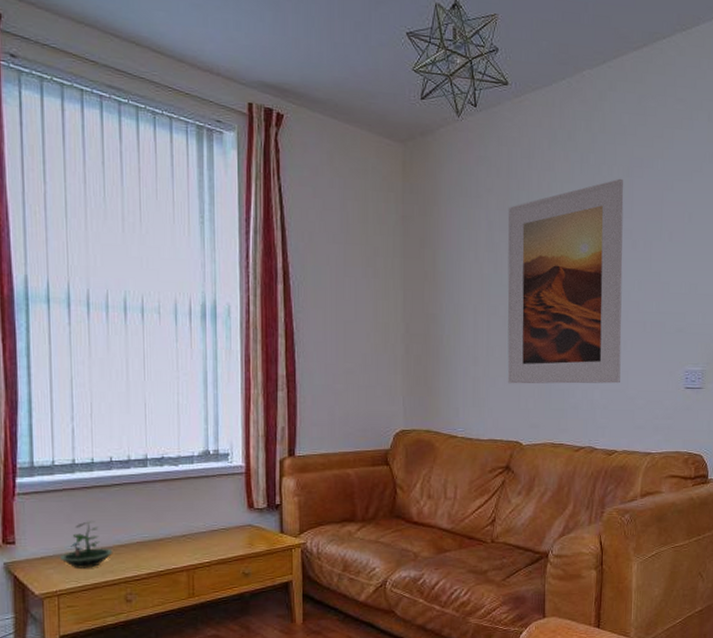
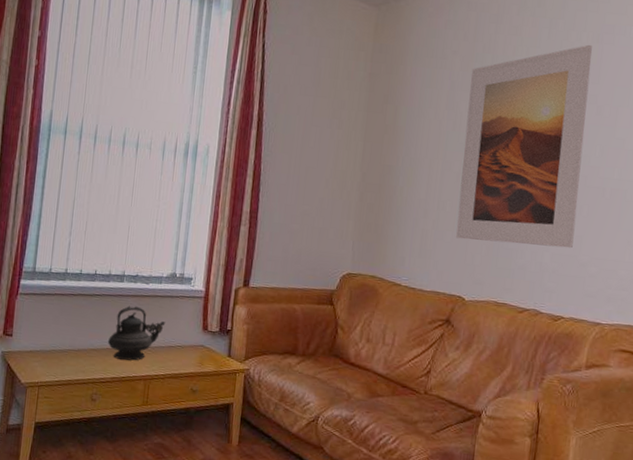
terrarium: present [60,521,113,569] -> none [45,324,87,366]
teapot: none [136,492,204,552] -> present [107,305,166,361]

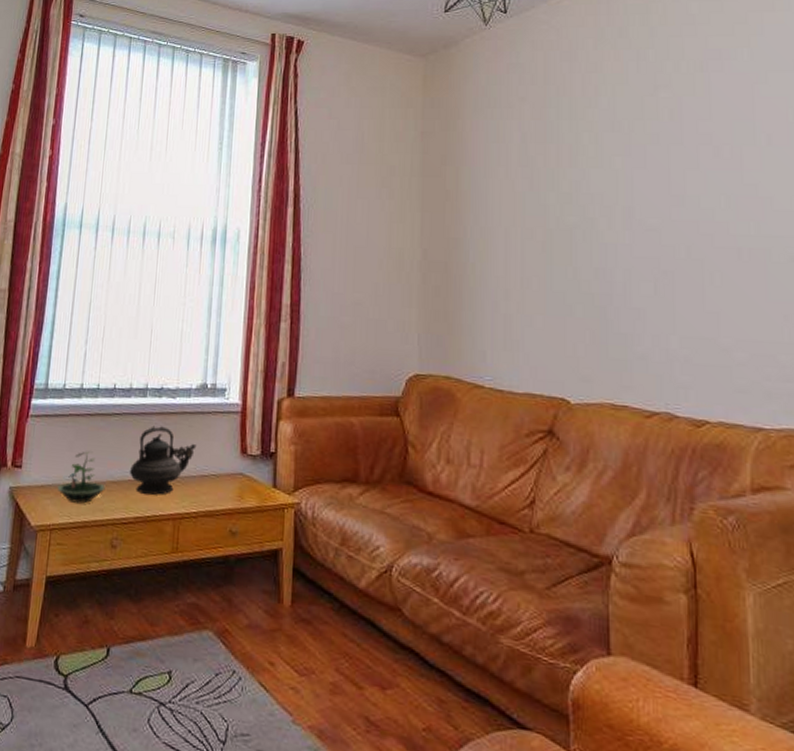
terrarium: none [45,324,87,366] -> present [58,451,106,504]
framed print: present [456,44,592,249] -> none [545,74,708,329]

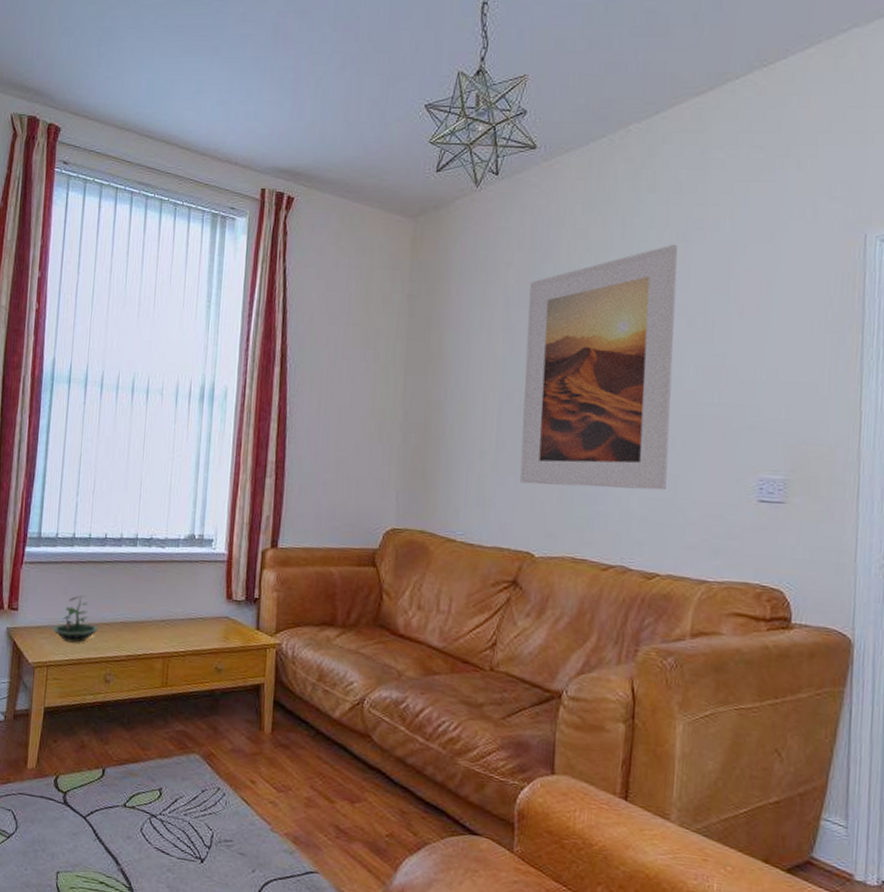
teapot: present [129,425,197,495] -> none [120,573,185,636]
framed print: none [545,74,708,329] -> present [520,244,678,491]

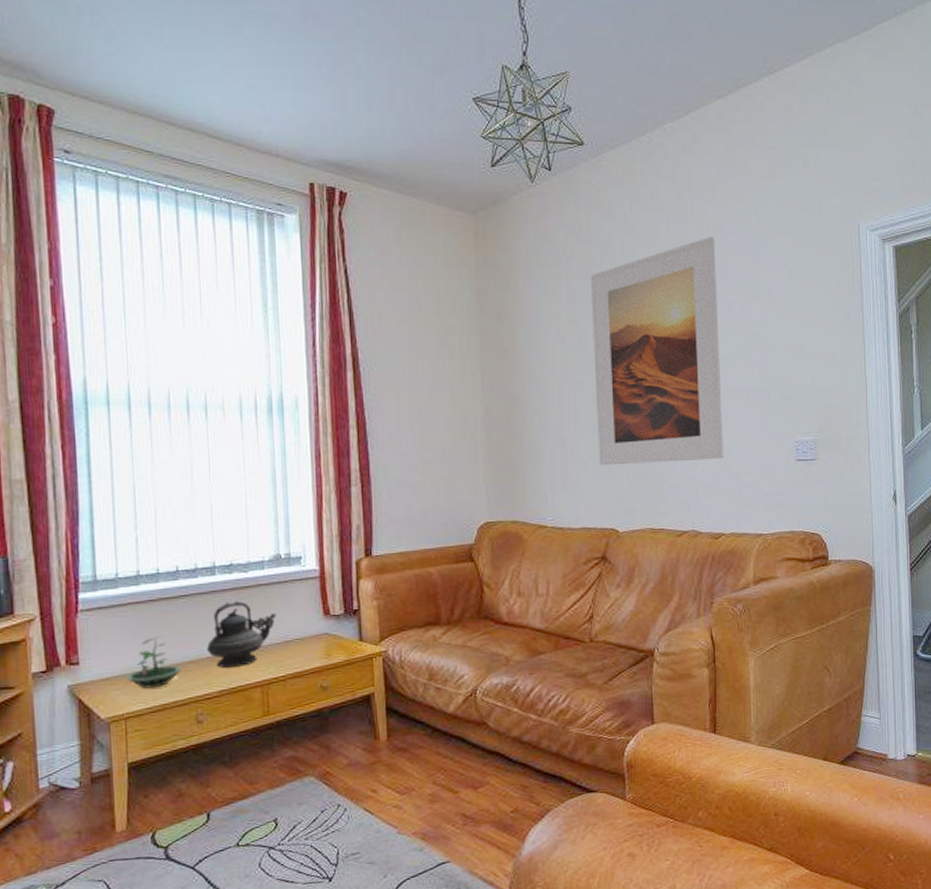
teapot: none [120,573,185,636] -> present [206,601,277,668]

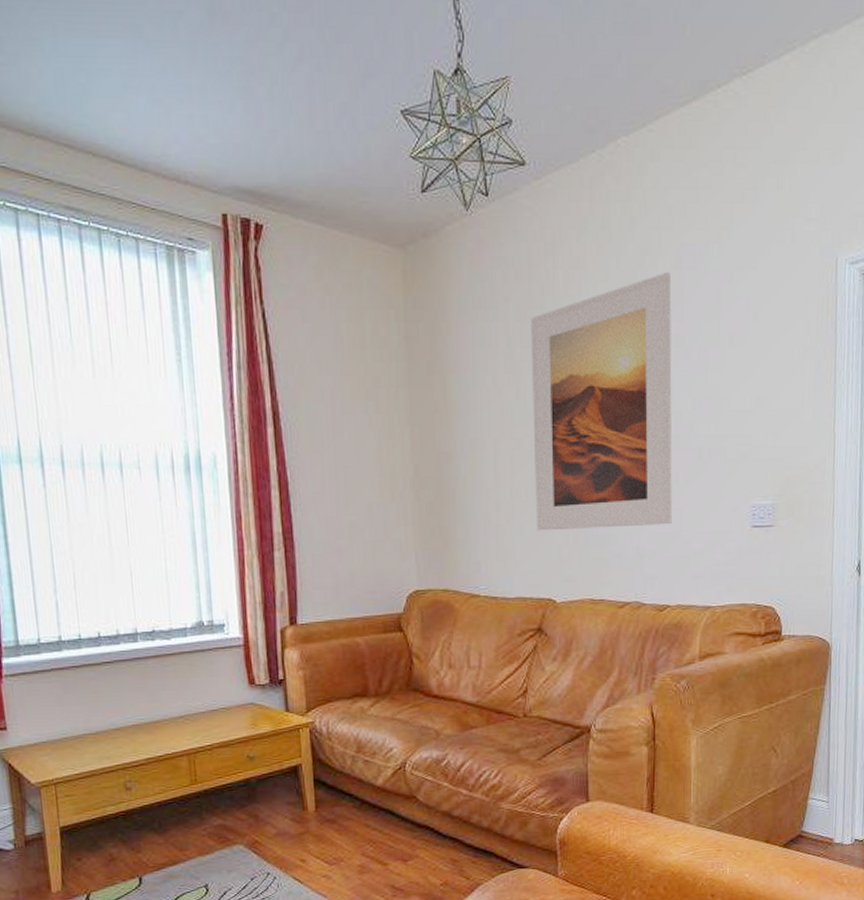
terrarium: present [127,636,182,689] -> none [54,703,108,755]
teapot: present [206,601,277,668] -> none [131,669,201,736]

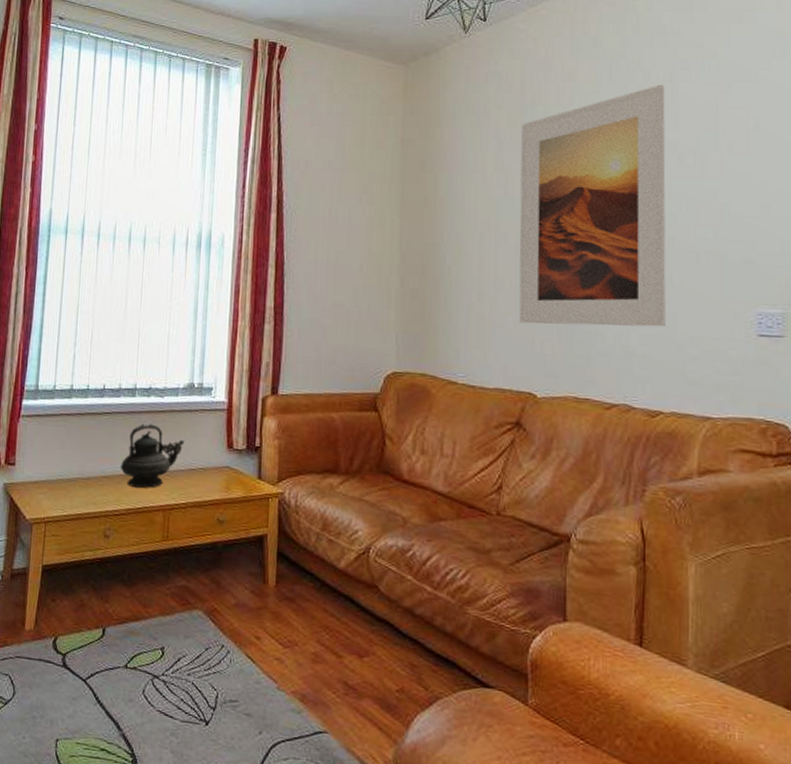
teapot: none [131,669,201,736] -> present [120,423,185,488]

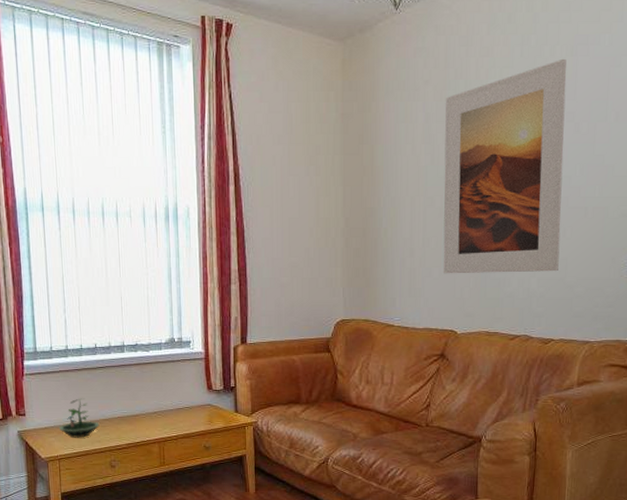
terrarium: none [51,448,97,497] -> present [59,398,100,438]
teapot: present [120,423,185,488] -> none [117,374,171,426]

